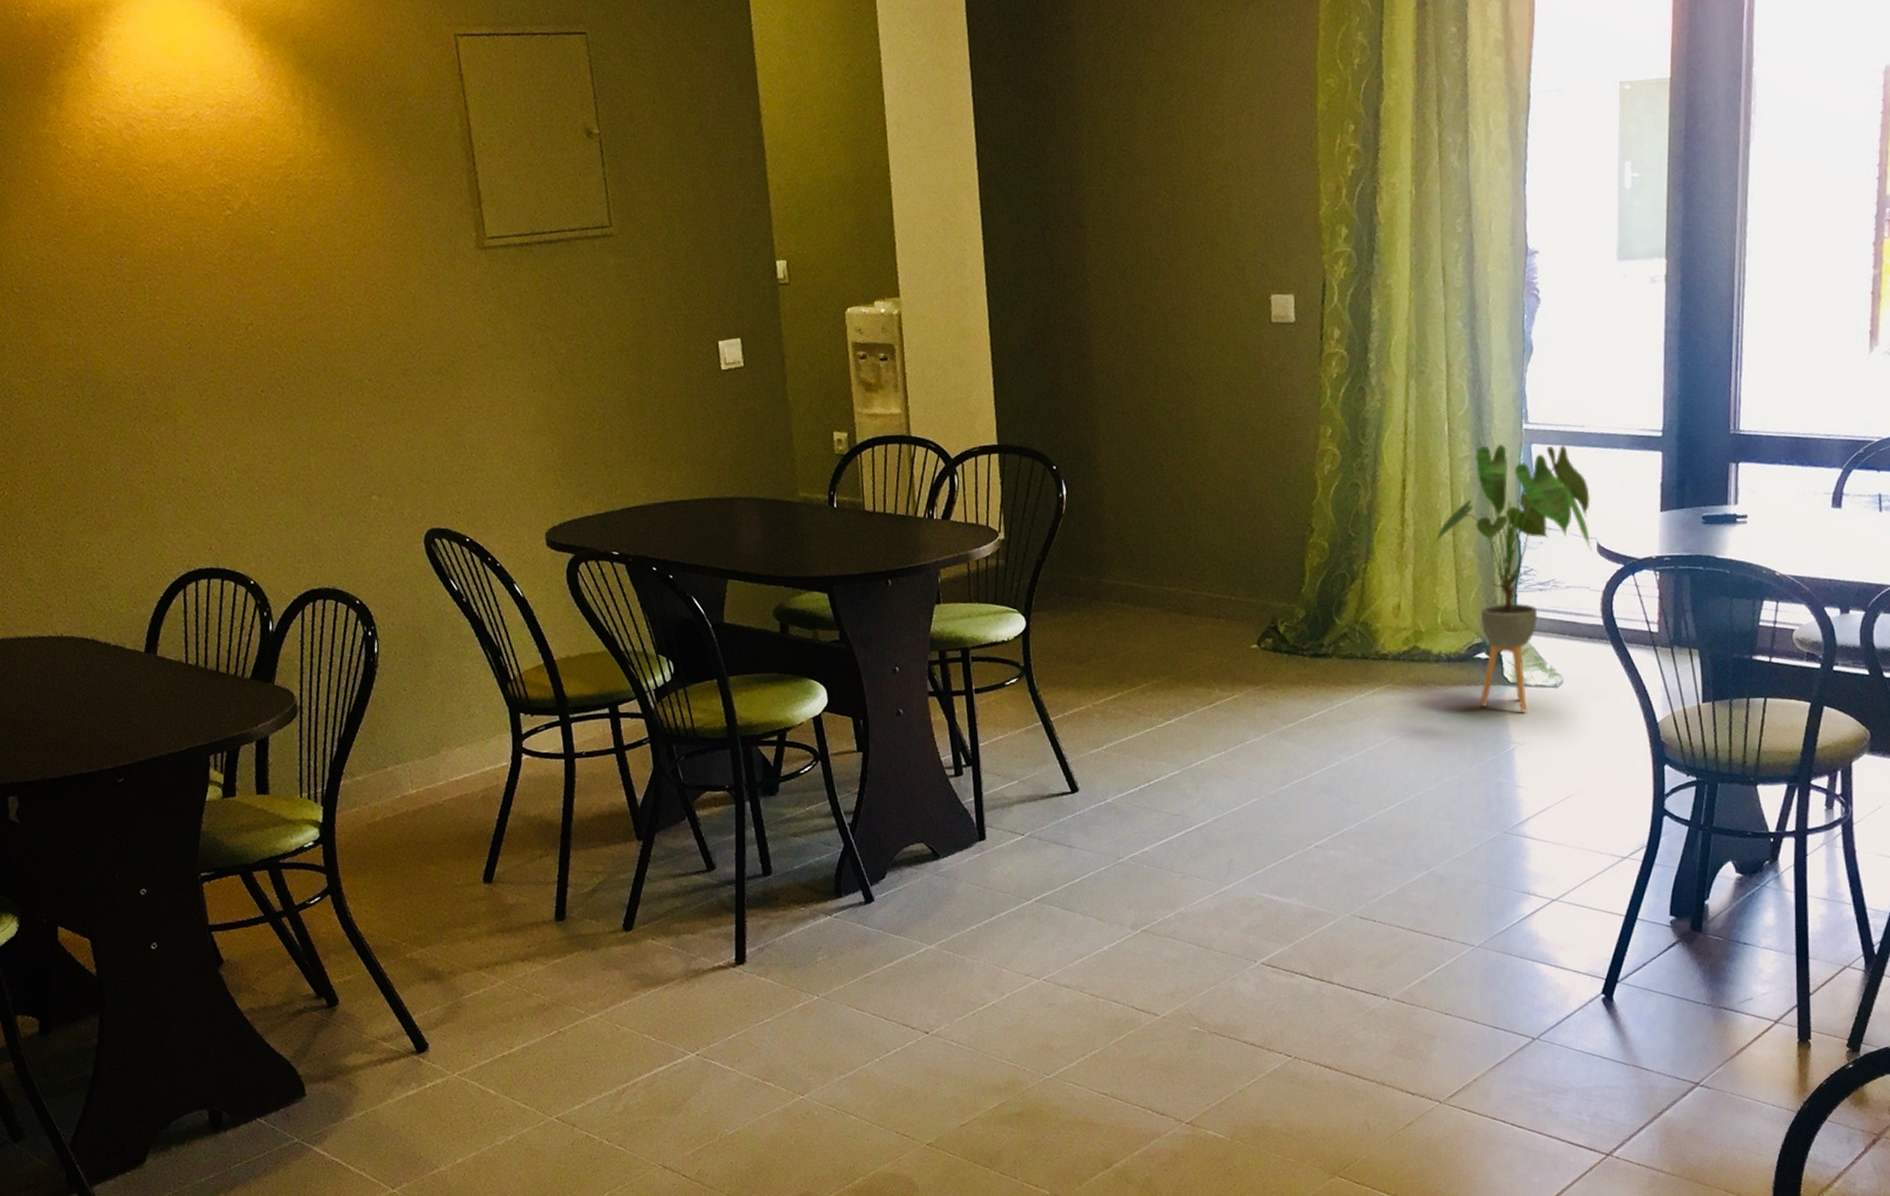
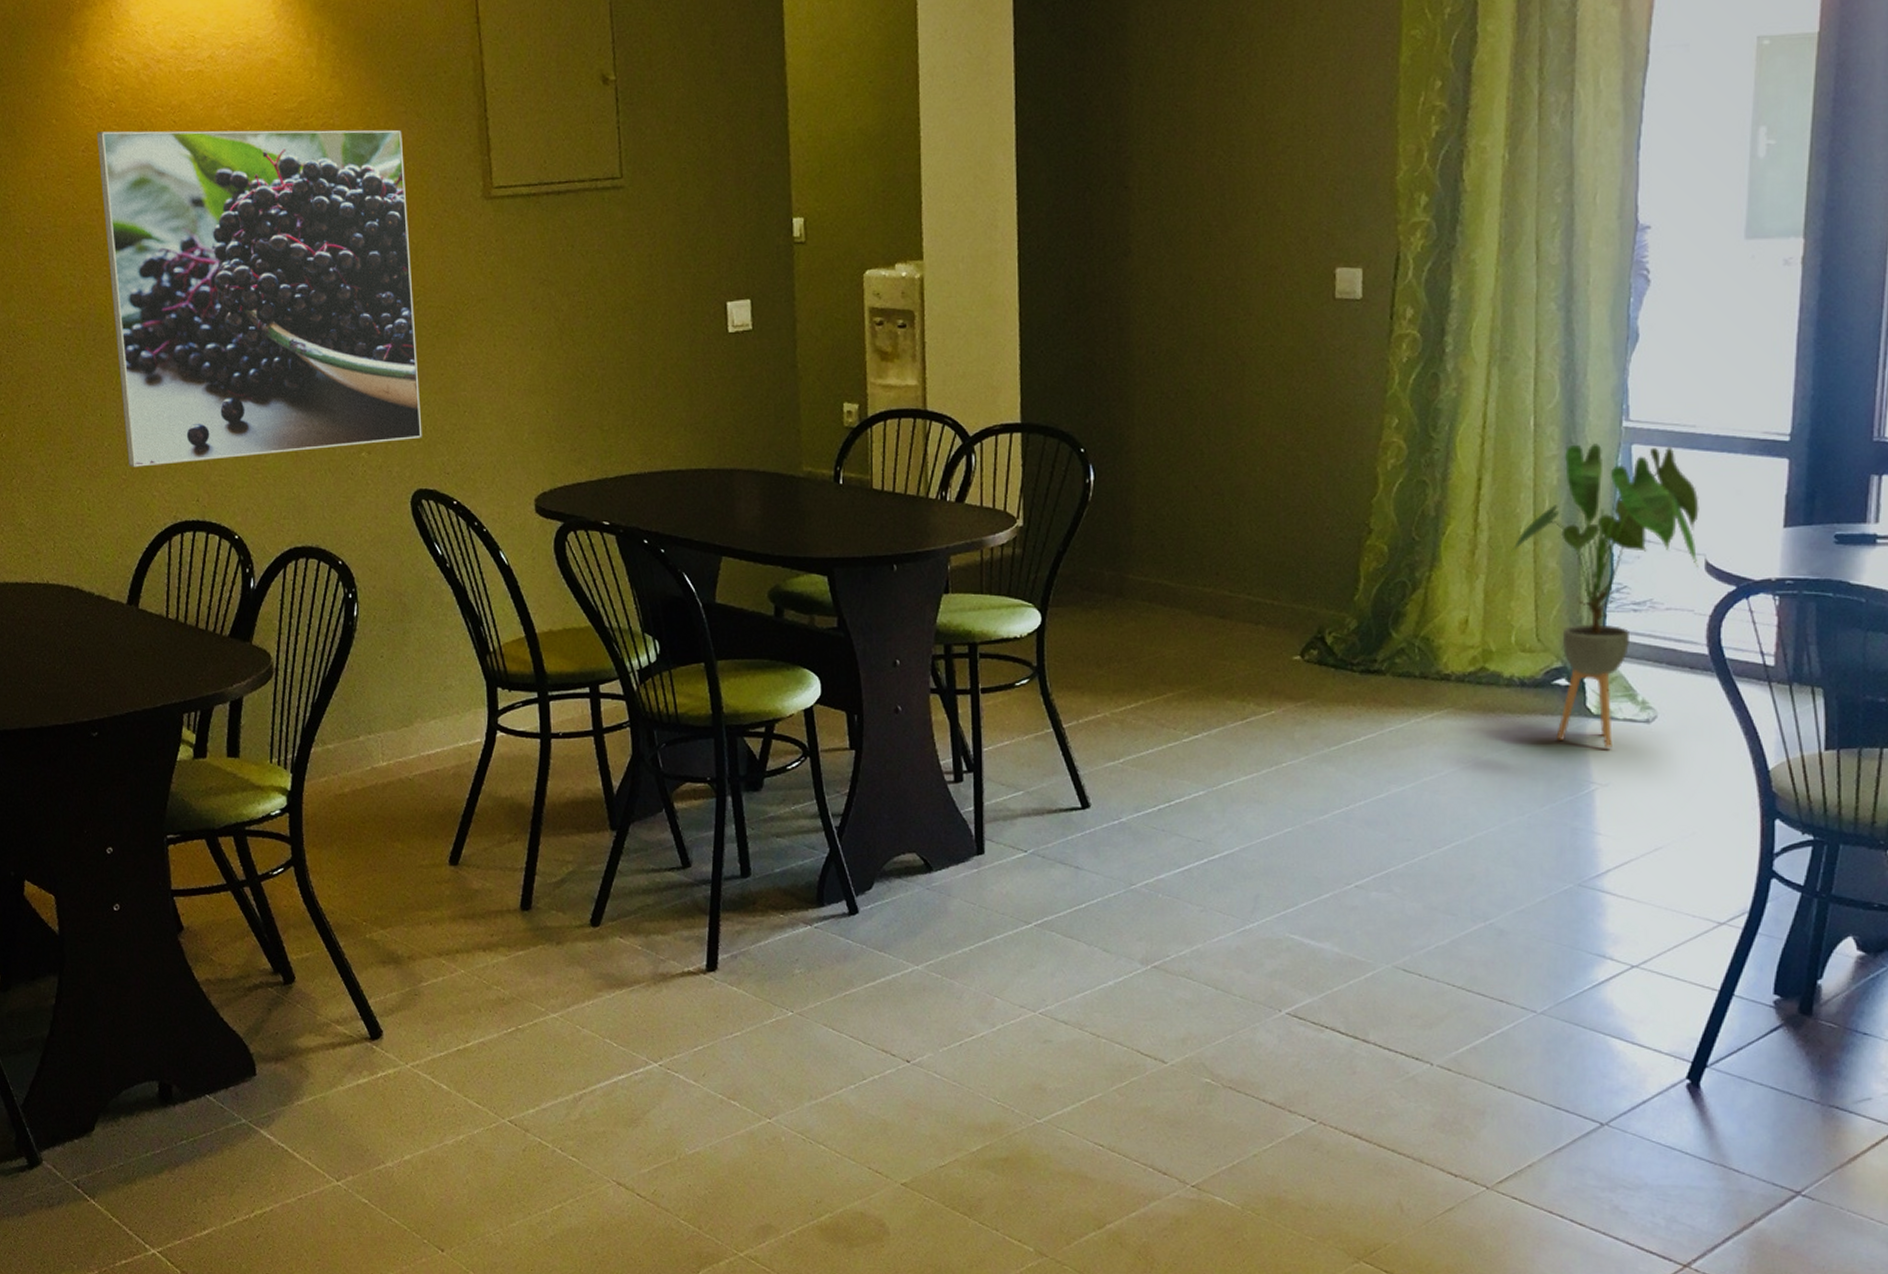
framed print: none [81,184,432,519] -> present [96,129,422,467]

